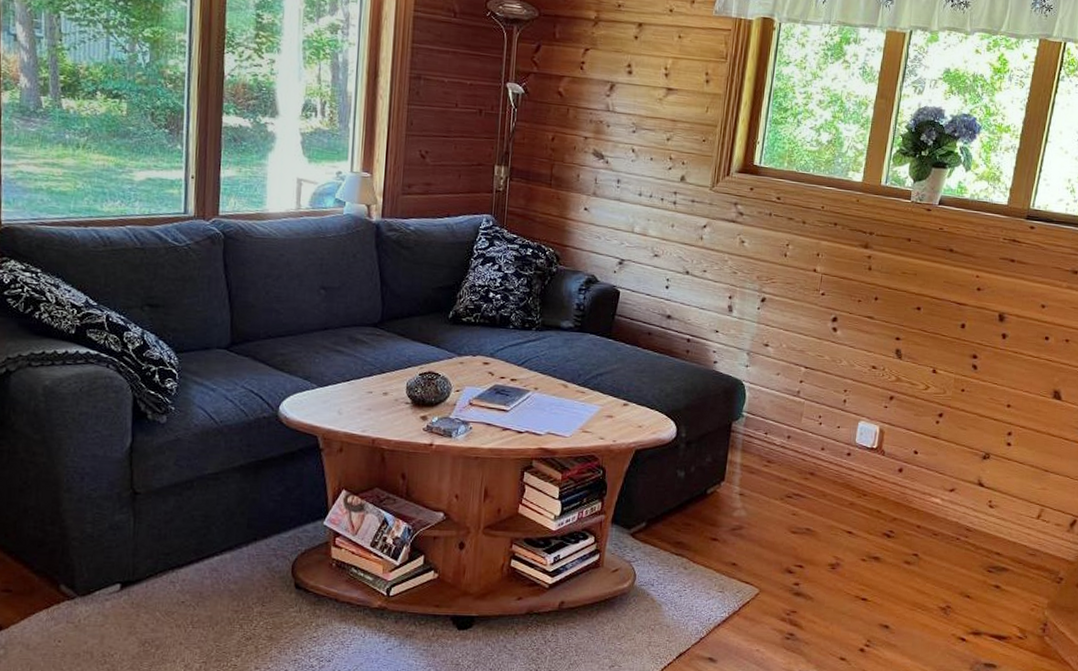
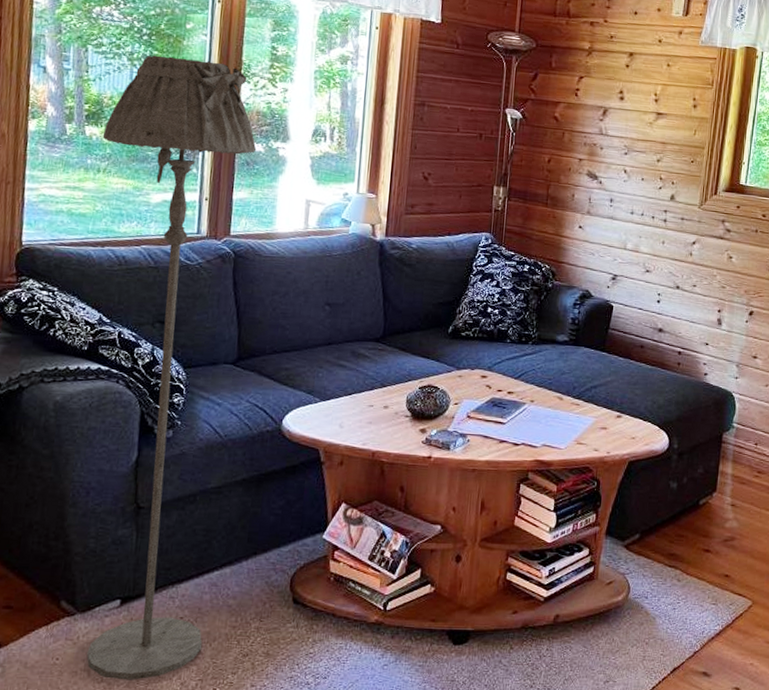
floor lamp: none [80,22,244,662] -> present [86,54,257,680]

